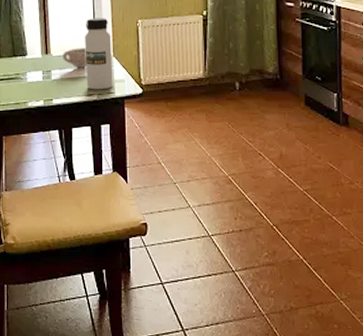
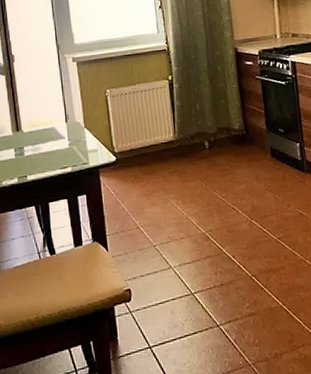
cup: present [62,48,87,68] -> none [33,121,59,142]
water bottle: present [85,18,113,90] -> none [55,90,87,163]

